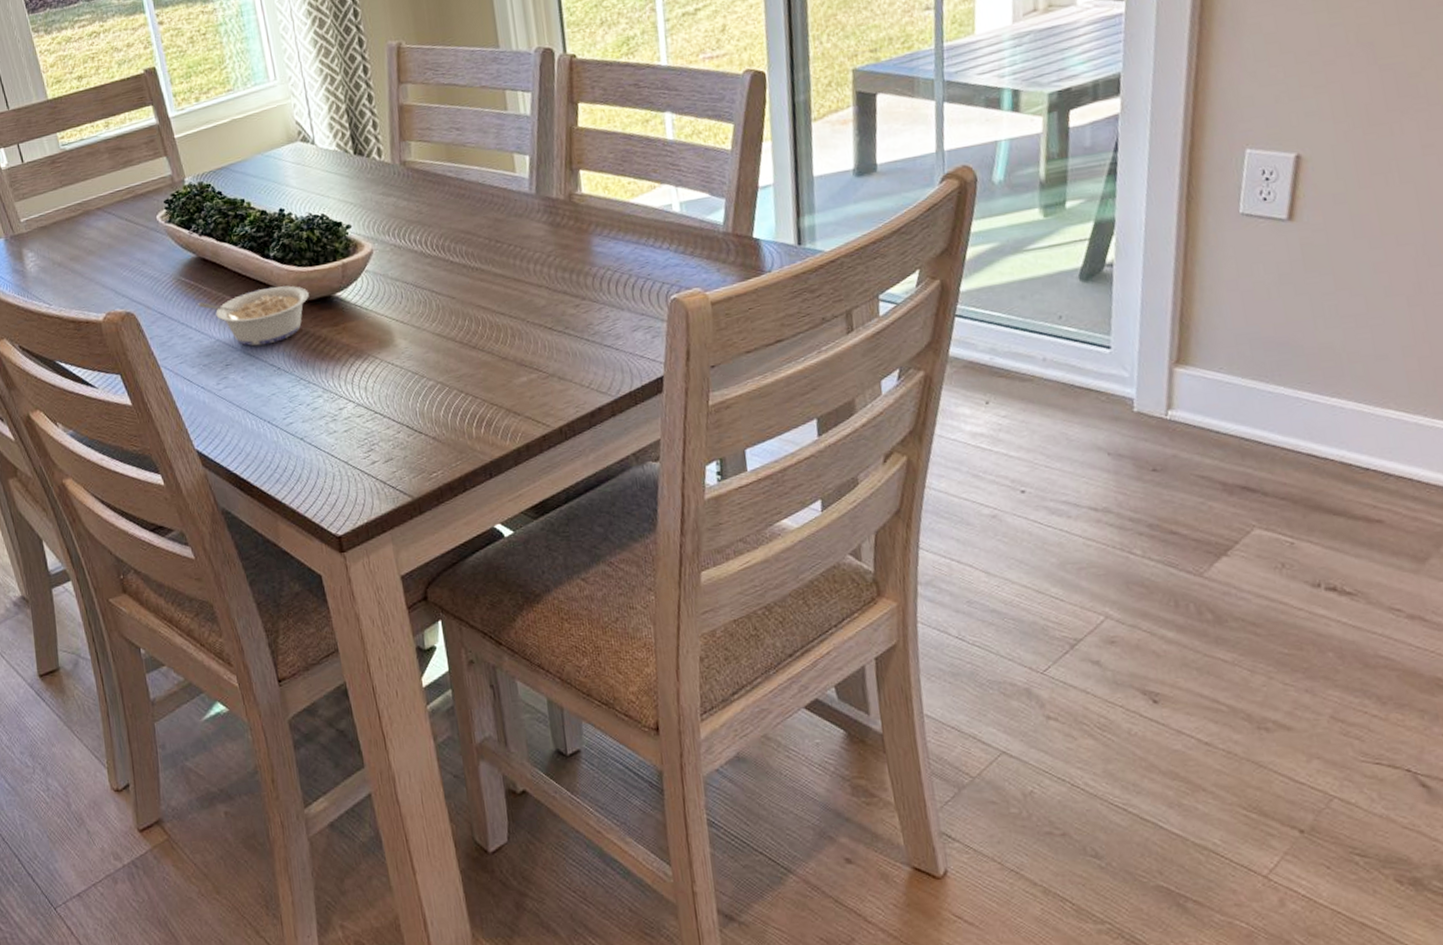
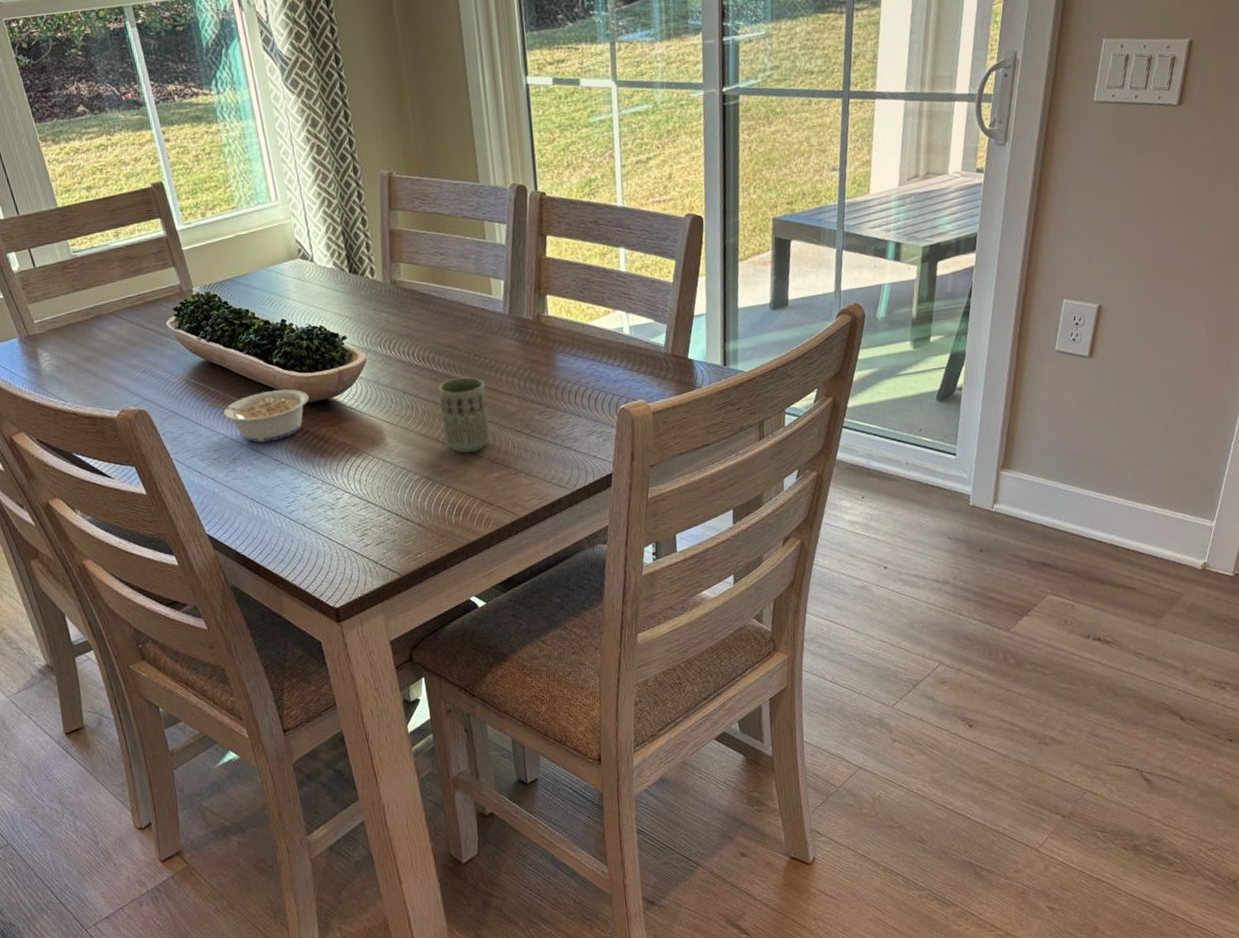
cup: none [454,266,516,355] -> present [438,376,490,453]

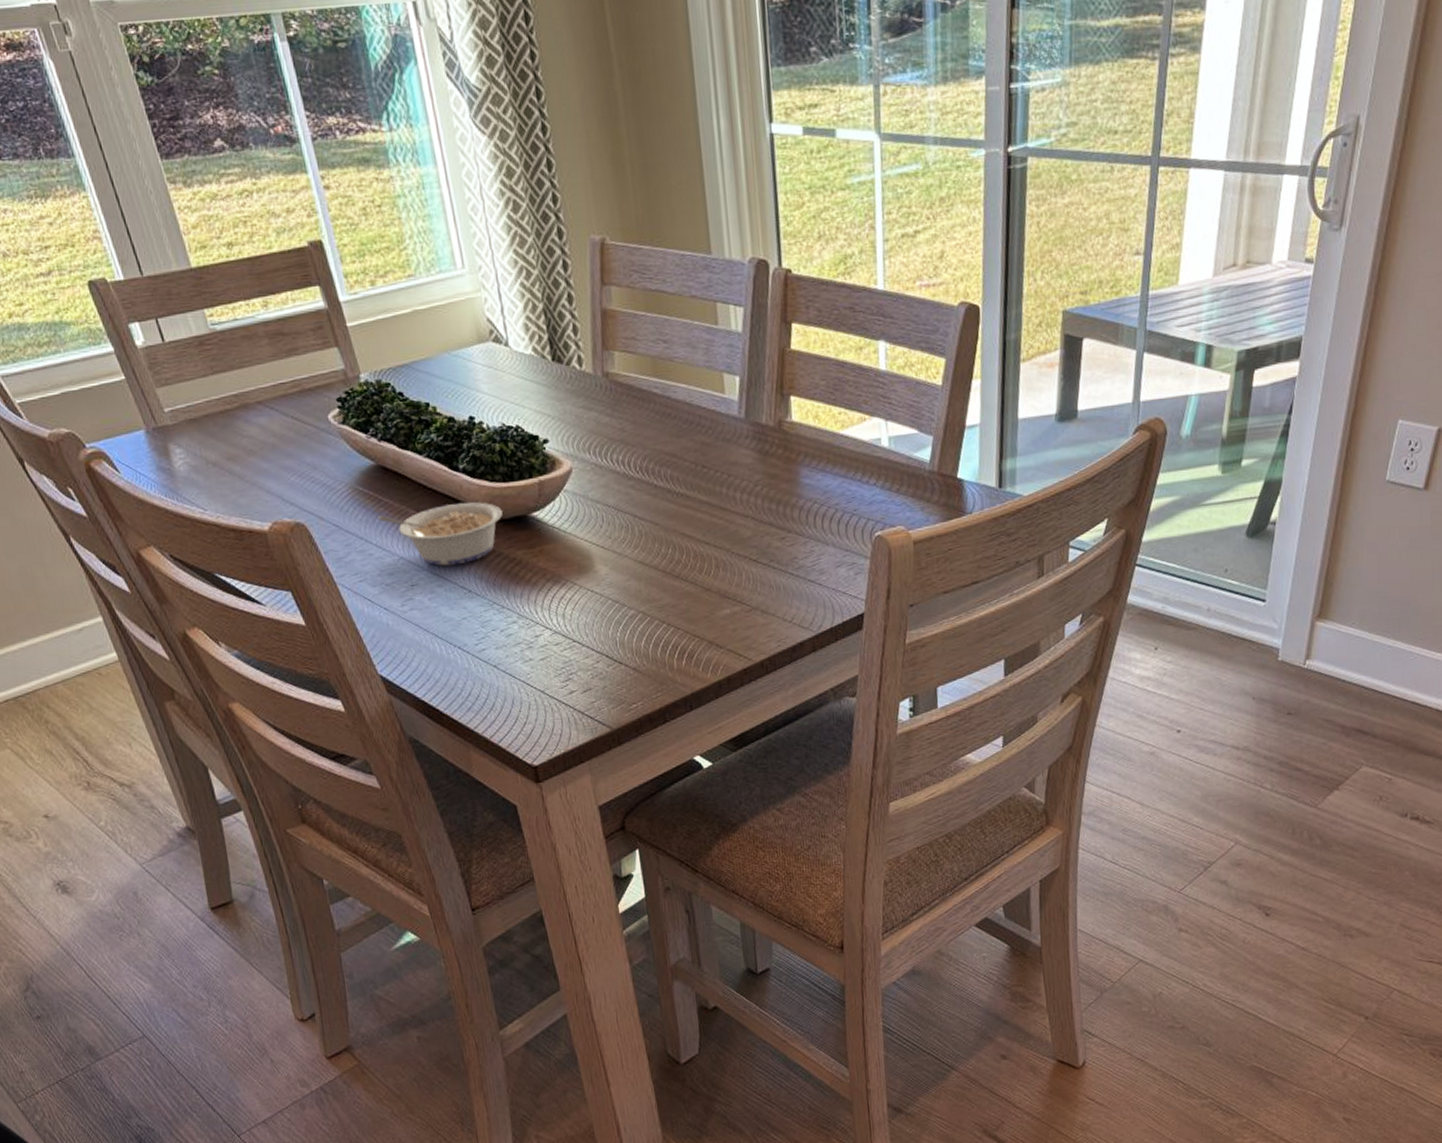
cup: present [438,376,490,453] -> none [658,492,720,585]

